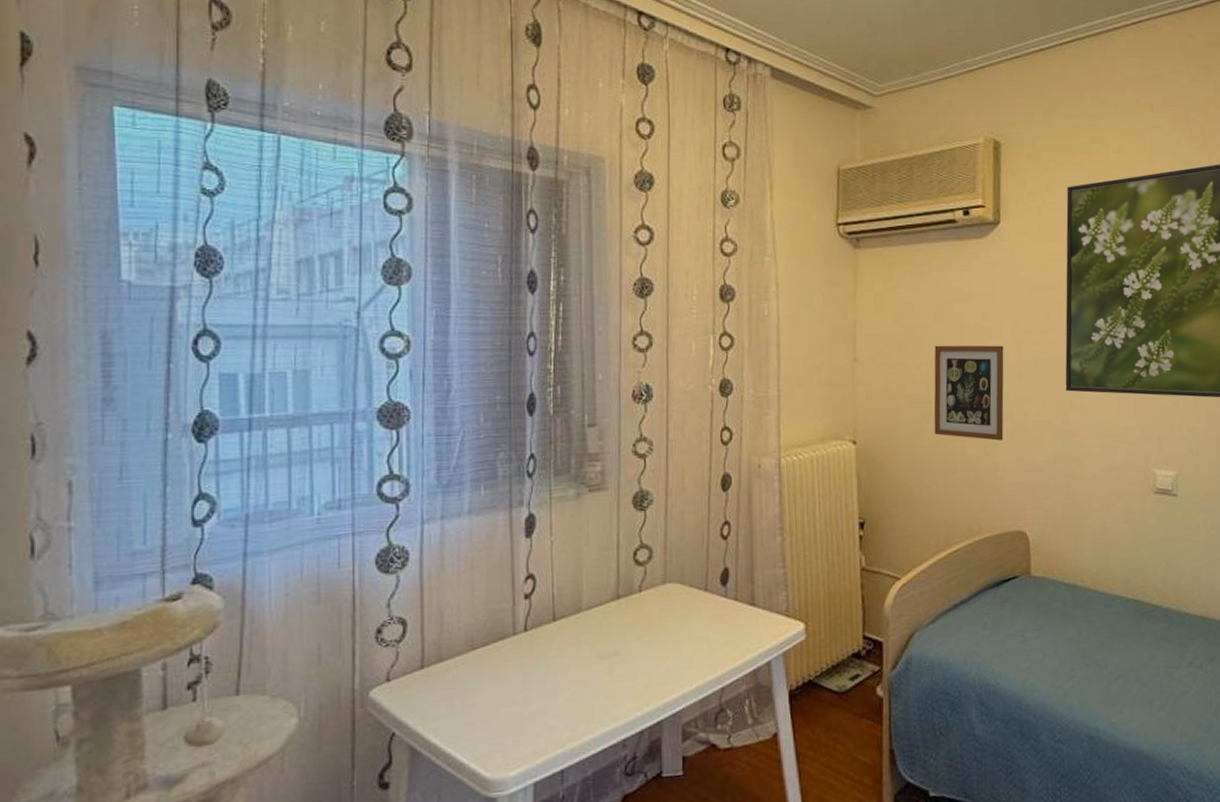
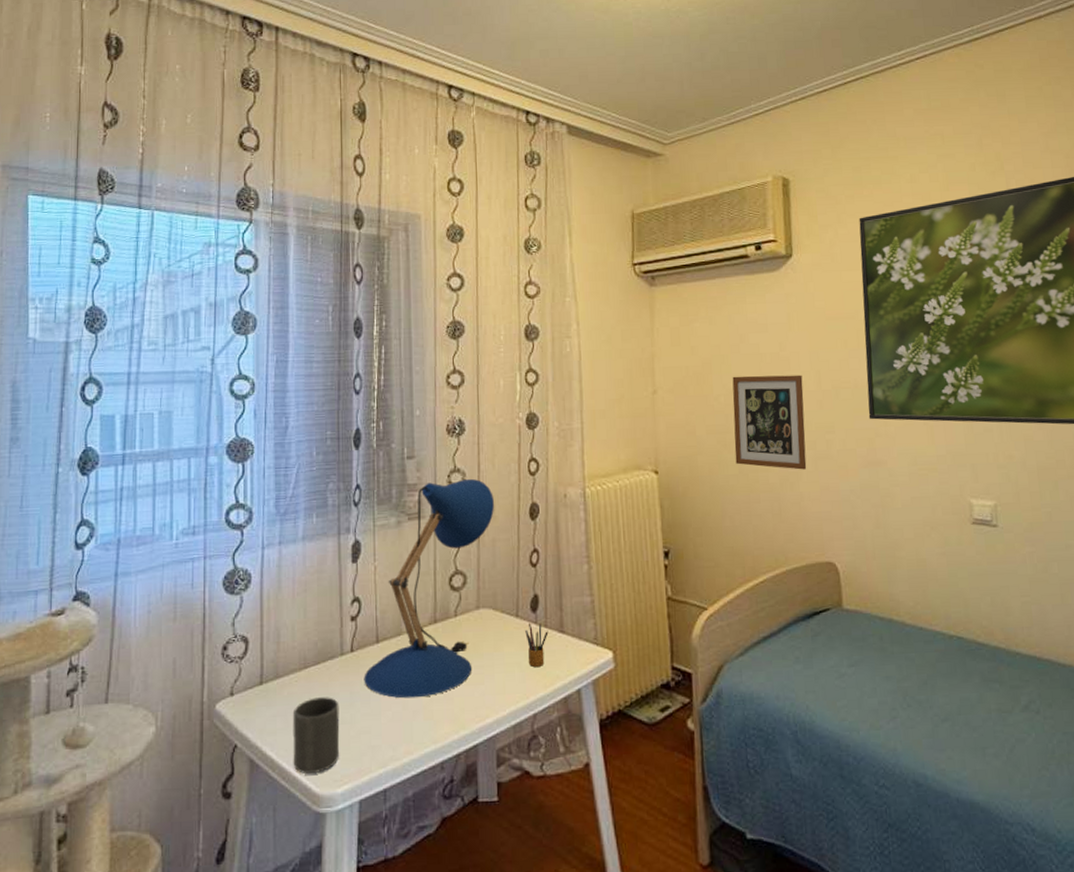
mug: none [458,679,512,759] -> present [292,697,340,775]
desk lamp: none [539,448,684,677] -> present [364,478,495,699]
pencil box: none [714,595,739,641] -> present [525,622,549,667]

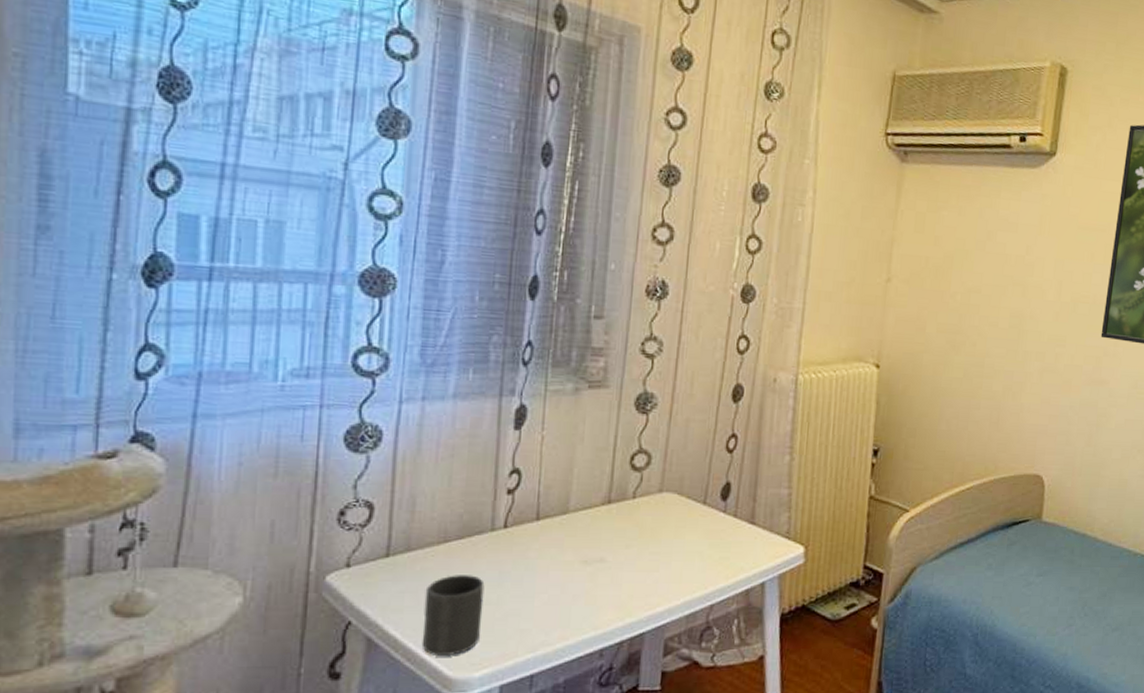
desk lamp: present [364,478,495,699] -> none [517,348,694,582]
pencil box: present [525,622,549,667] -> none [711,511,738,557]
picture frame: present [732,374,807,470] -> none [961,274,1044,381]

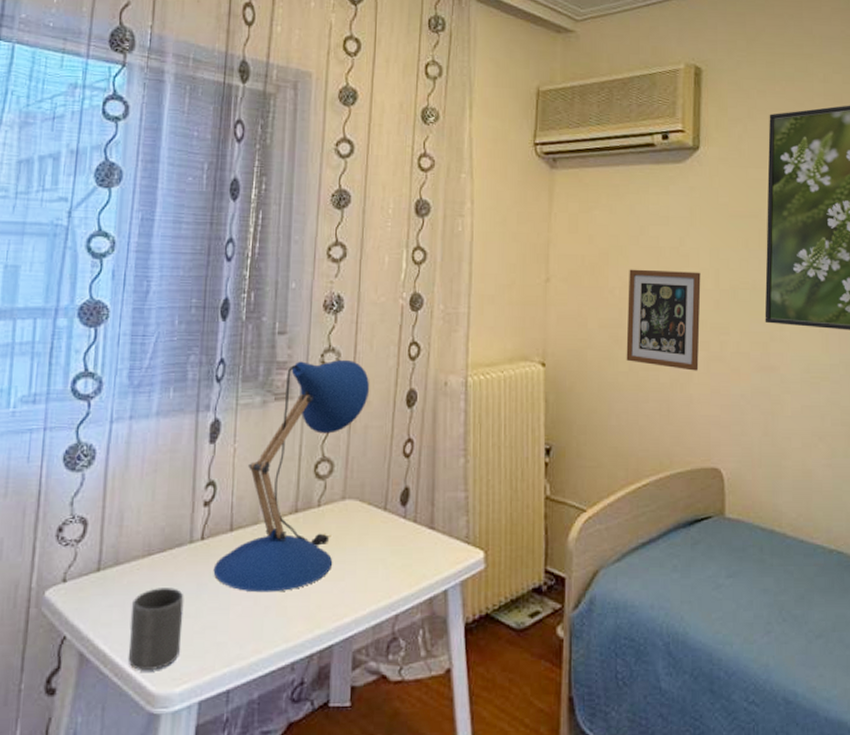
desk lamp: none [517,348,694,582] -> present [213,359,370,593]
picture frame: none [961,274,1044,381] -> present [626,269,701,371]

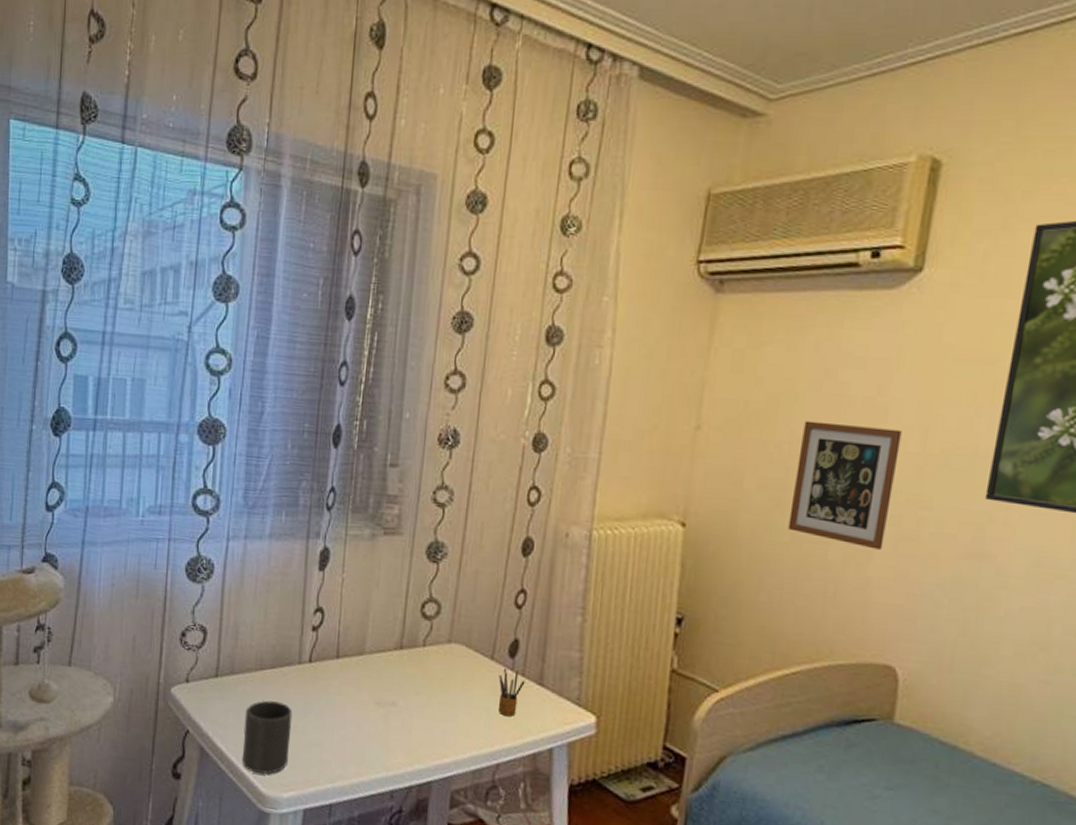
desk lamp: present [213,359,370,593] -> none [319,496,483,723]
pencil box: none [393,517,418,564] -> present [497,668,526,716]

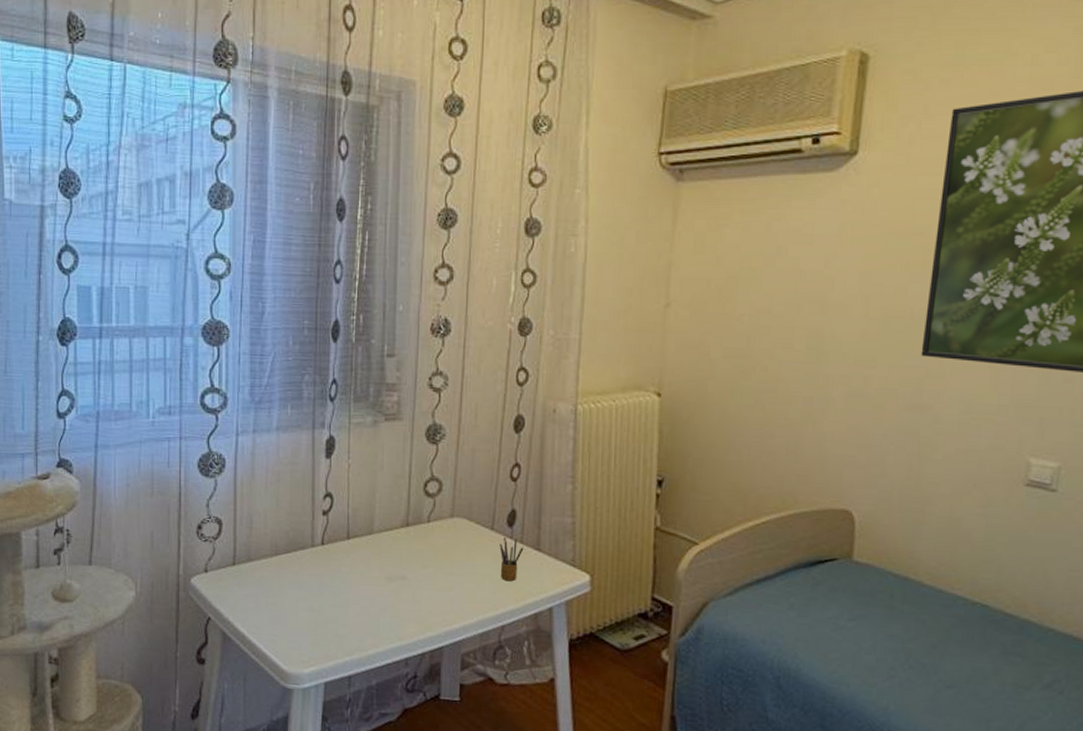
mug: present [242,700,293,774] -> none [263,583,309,653]
picture frame: present [788,420,902,550] -> none [752,294,847,407]

